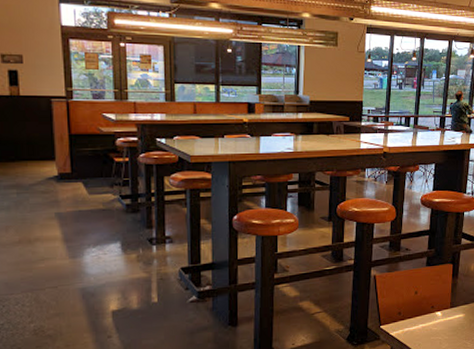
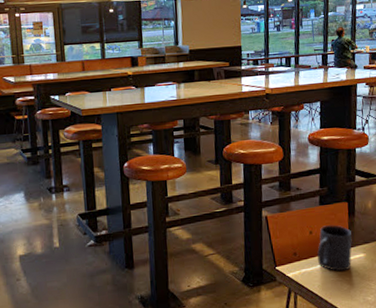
mug: none [421,285,453,331] -> present [317,225,352,272]

